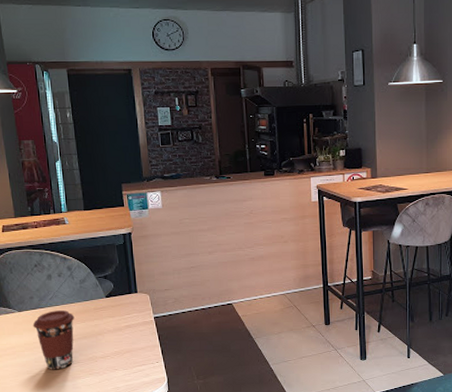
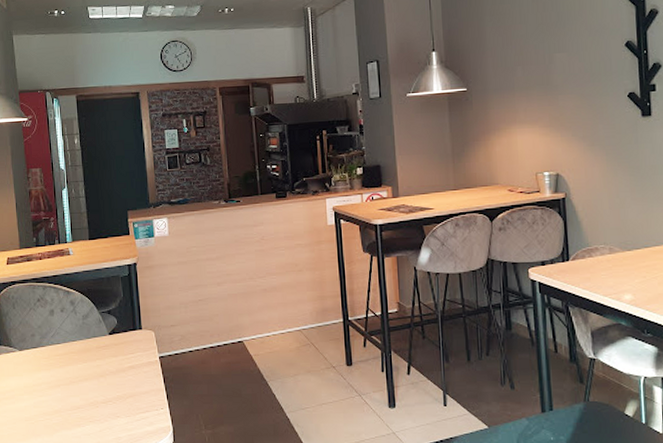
coffee cup: present [32,310,75,370] -> none [33,349,76,416]

